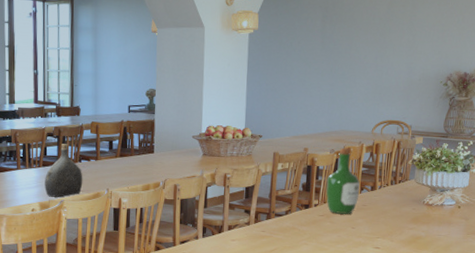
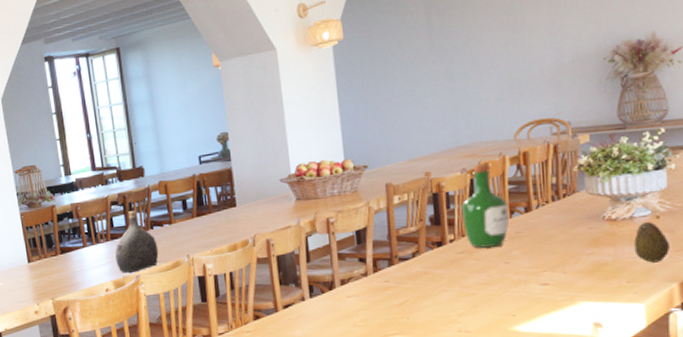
fruit: none [440,209,464,241] -> present [634,221,669,263]

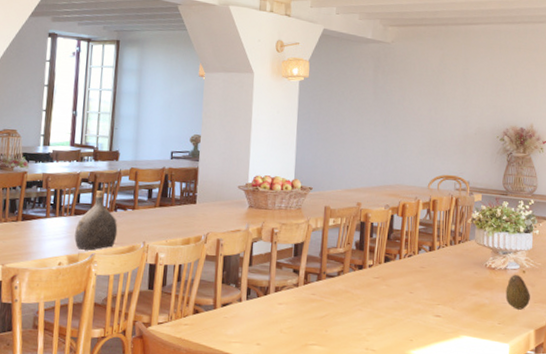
wine bottle: present [461,163,509,248] -> none [380,203,417,277]

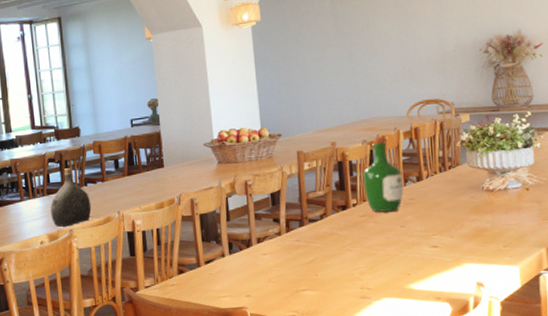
wine bottle: none [380,203,417,277] -> present [362,136,403,212]
fruit: present [505,274,530,310] -> none [508,192,538,230]

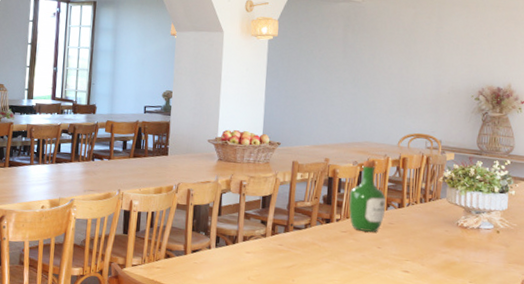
water jug: present [50,168,92,227] -> none [56,141,95,196]

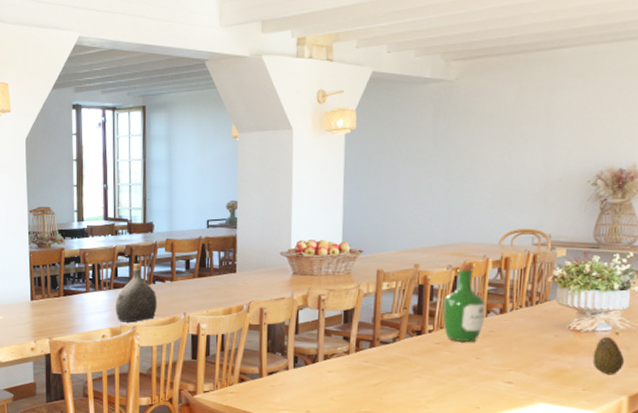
water jug: none [56,141,95,196] -> present [116,264,158,323]
fruit: none [477,234,504,270] -> present [592,336,624,375]

